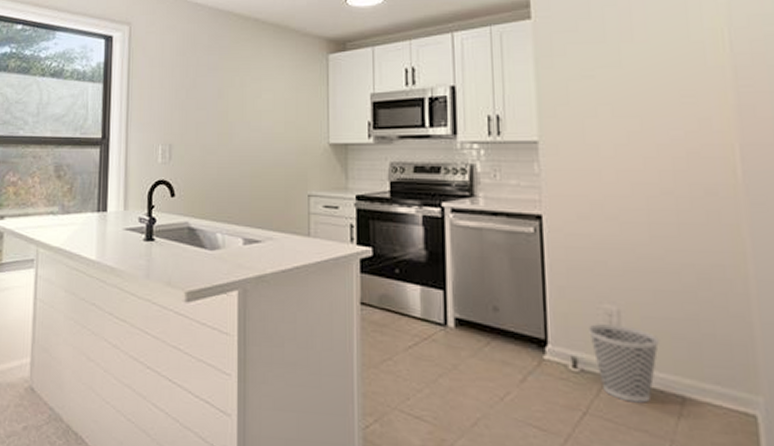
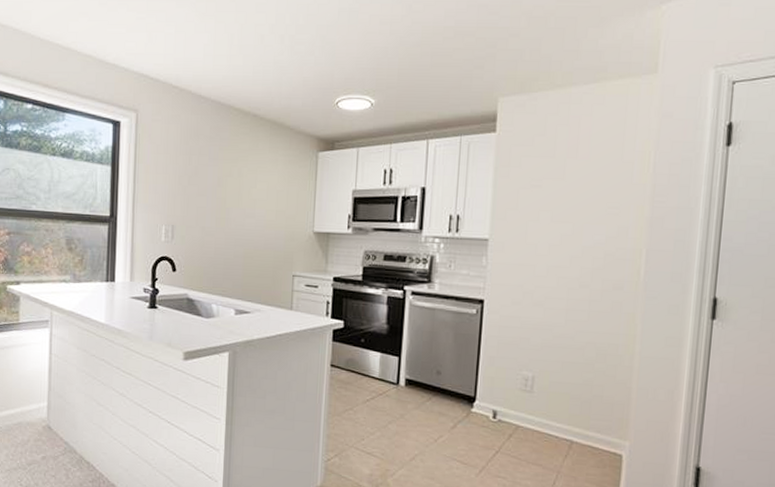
wastebasket: present [587,324,660,403] -> none [507,386,561,445]

